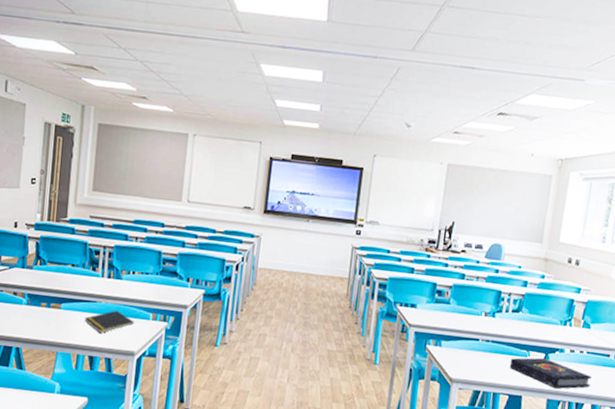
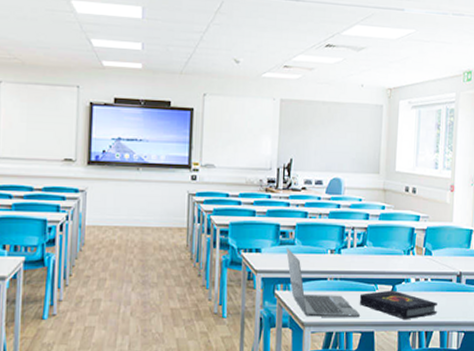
laptop: none [440,306,510,381] -> present [286,248,361,318]

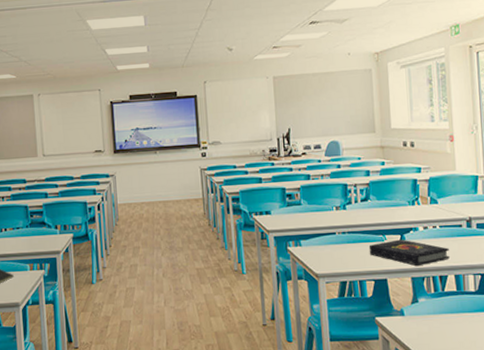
laptop: present [286,248,361,318] -> none [294,208,372,269]

